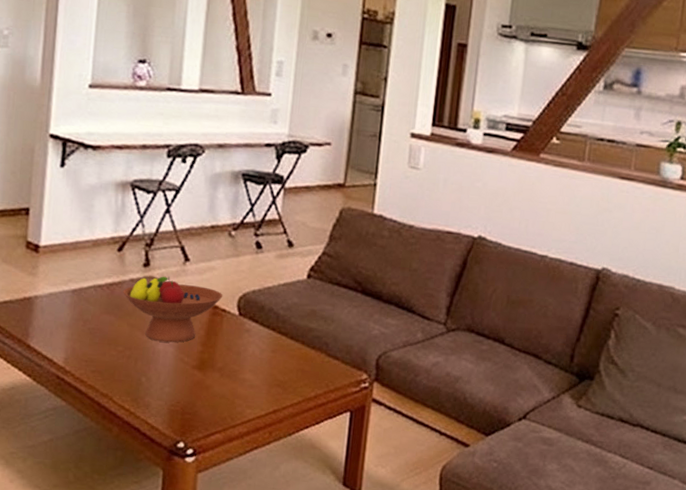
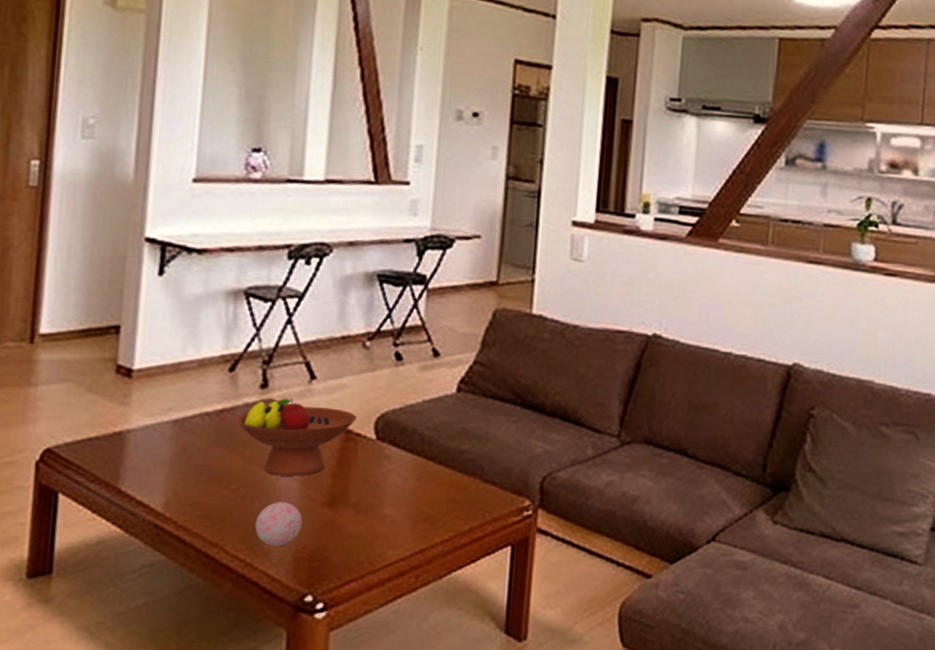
decorative ball: none [137,363,176,400] -> present [254,502,302,547]

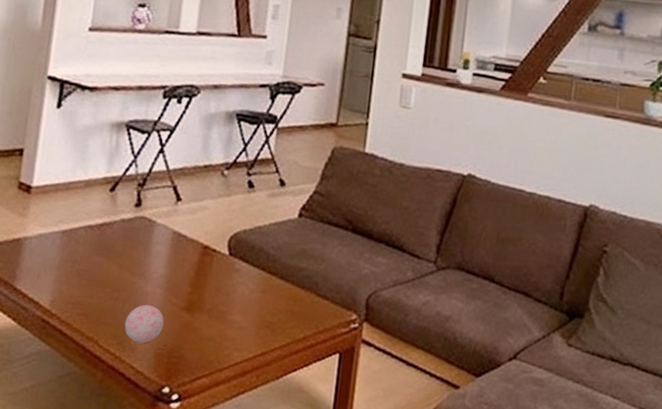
fruit bowl: present [236,398,357,477] -> none [113,216,214,284]

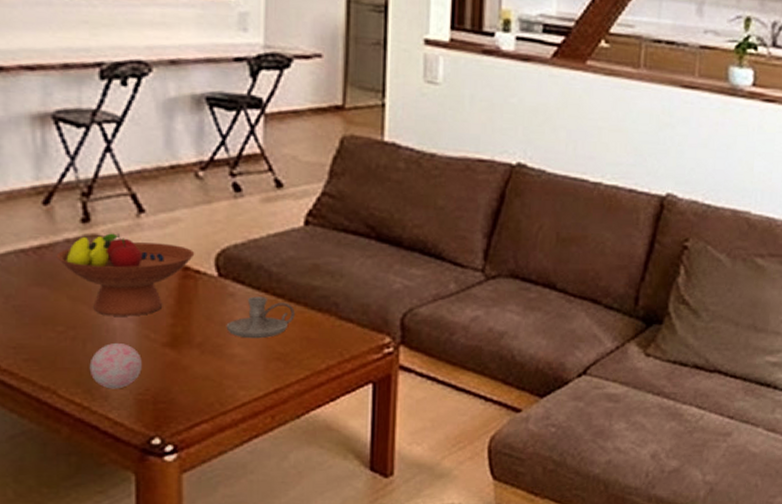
fruit bowl: none [113,216,214,284] -> present [56,233,195,317]
candle holder: none [230,273,284,309] -> present [226,296,295,339]

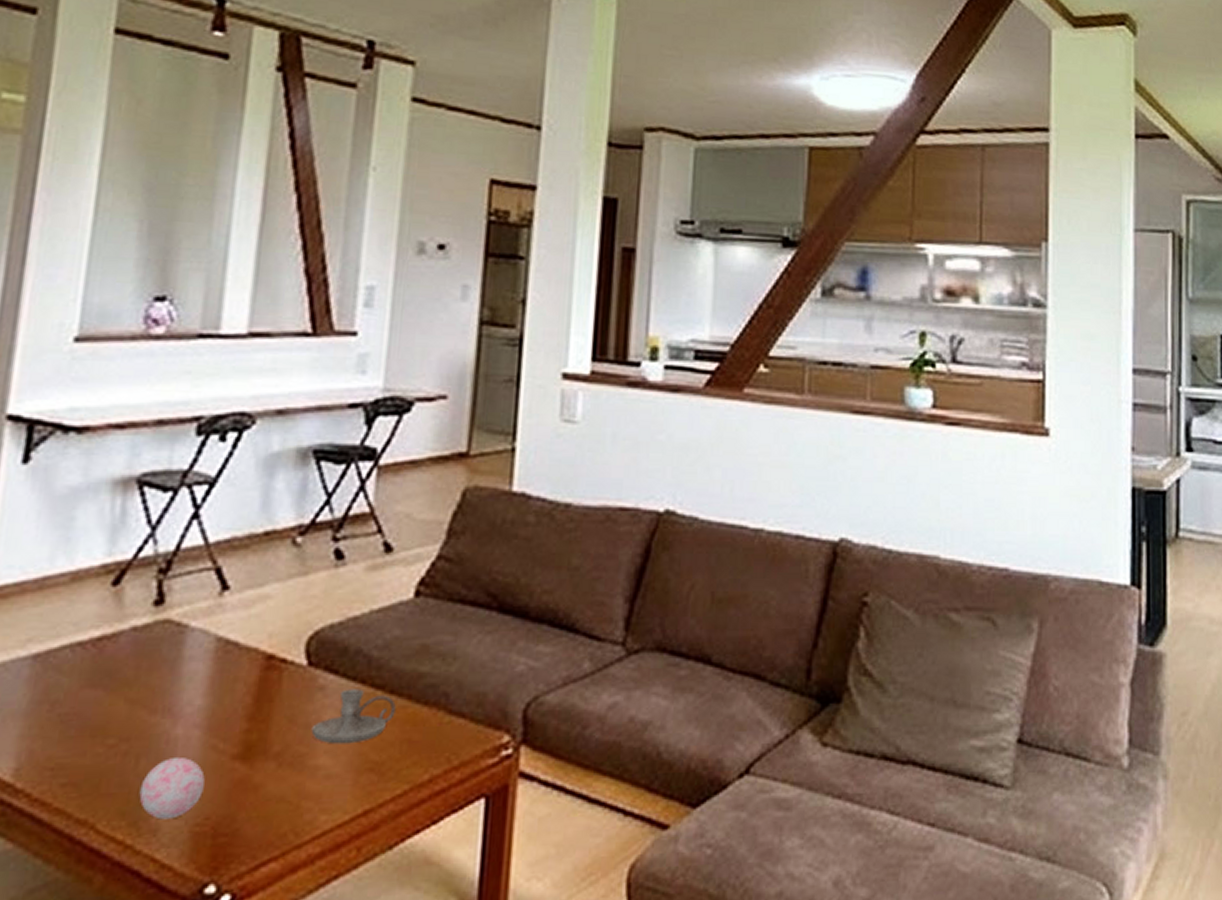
fruit bowl: present [56,233,195,317] -> none [118,617,283,723]

